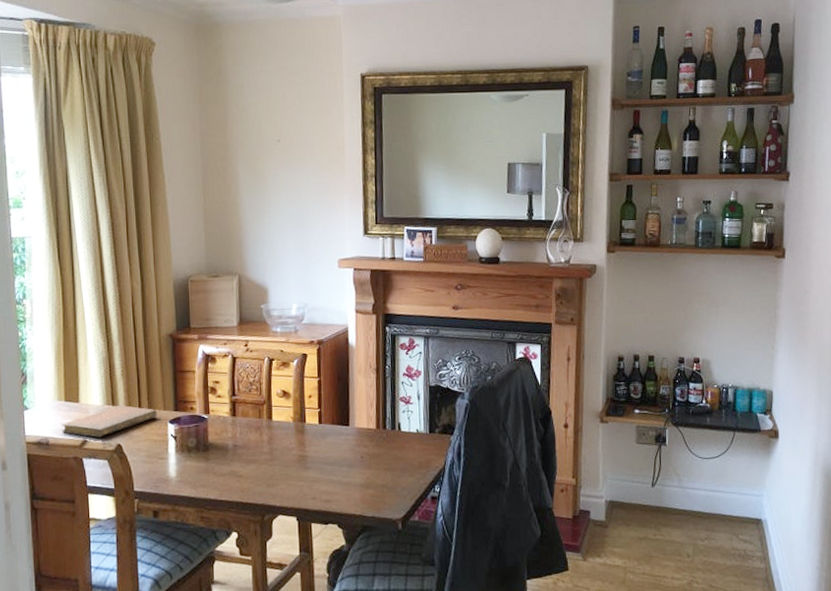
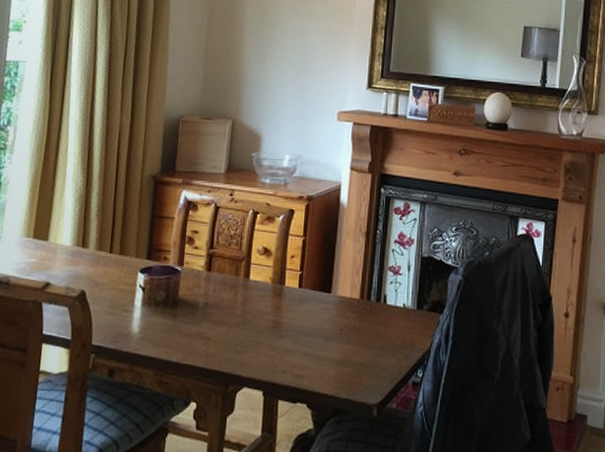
notebook: present [62,405,158,438] -> none [25,248,129,281]

